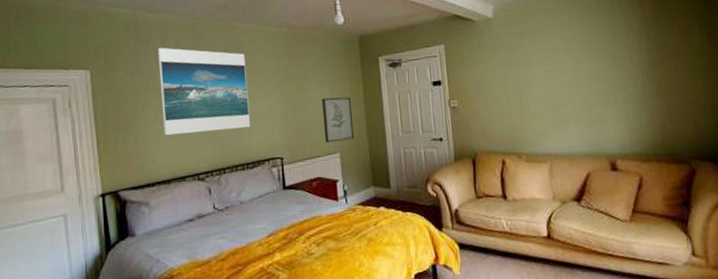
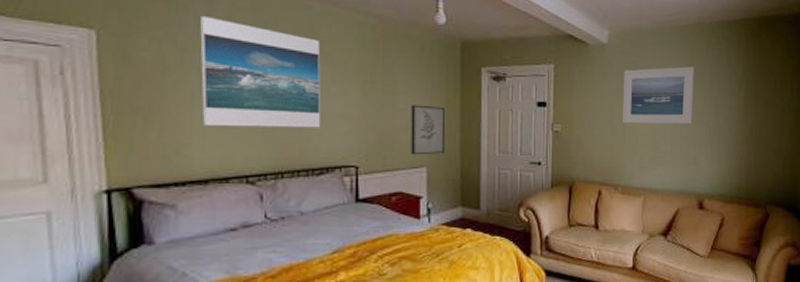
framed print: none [513,26,592,92] -> present [622,66,694,124]

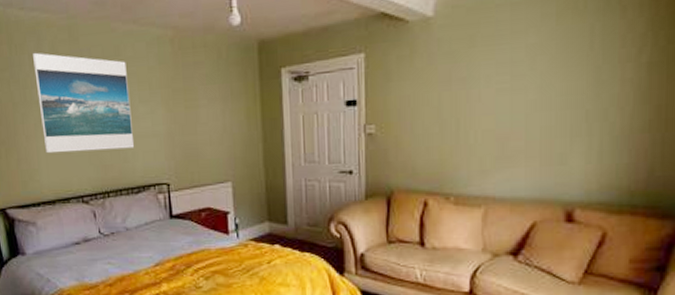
wall art: present [411,105,446,155] -> none [213,116,249,170]
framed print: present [622,66,694,124] -> none [454,29,563,118]

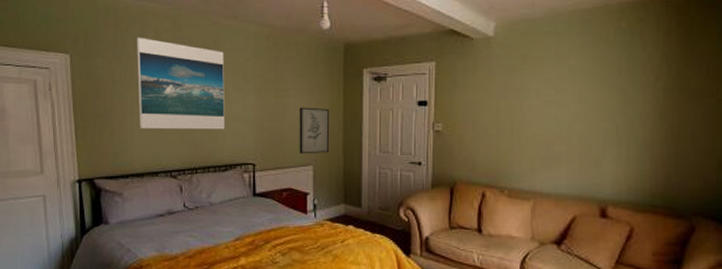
wall art: none [213,116,249,170] -> present [299,107,330,154]

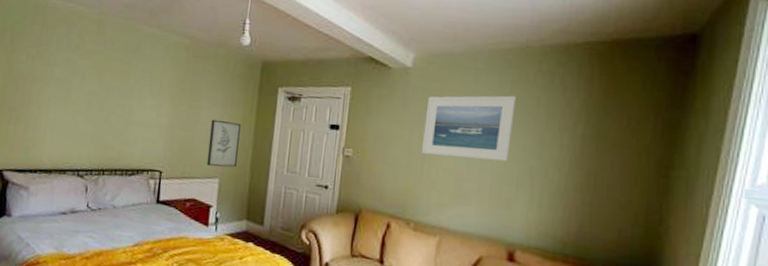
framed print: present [137,37,226,130] -> none [53,36,144,134]
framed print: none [509,56,598,122] -> present [421,95,516,161]

